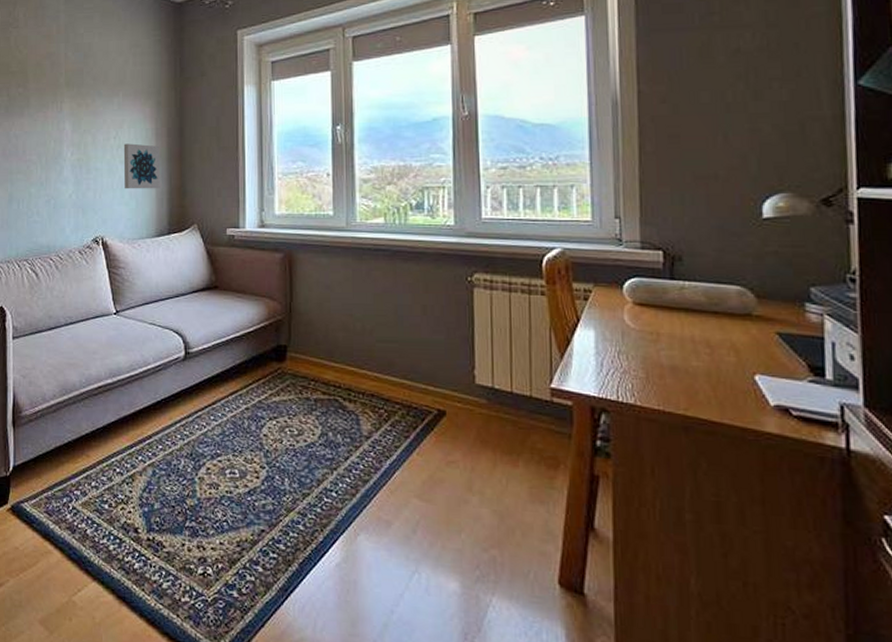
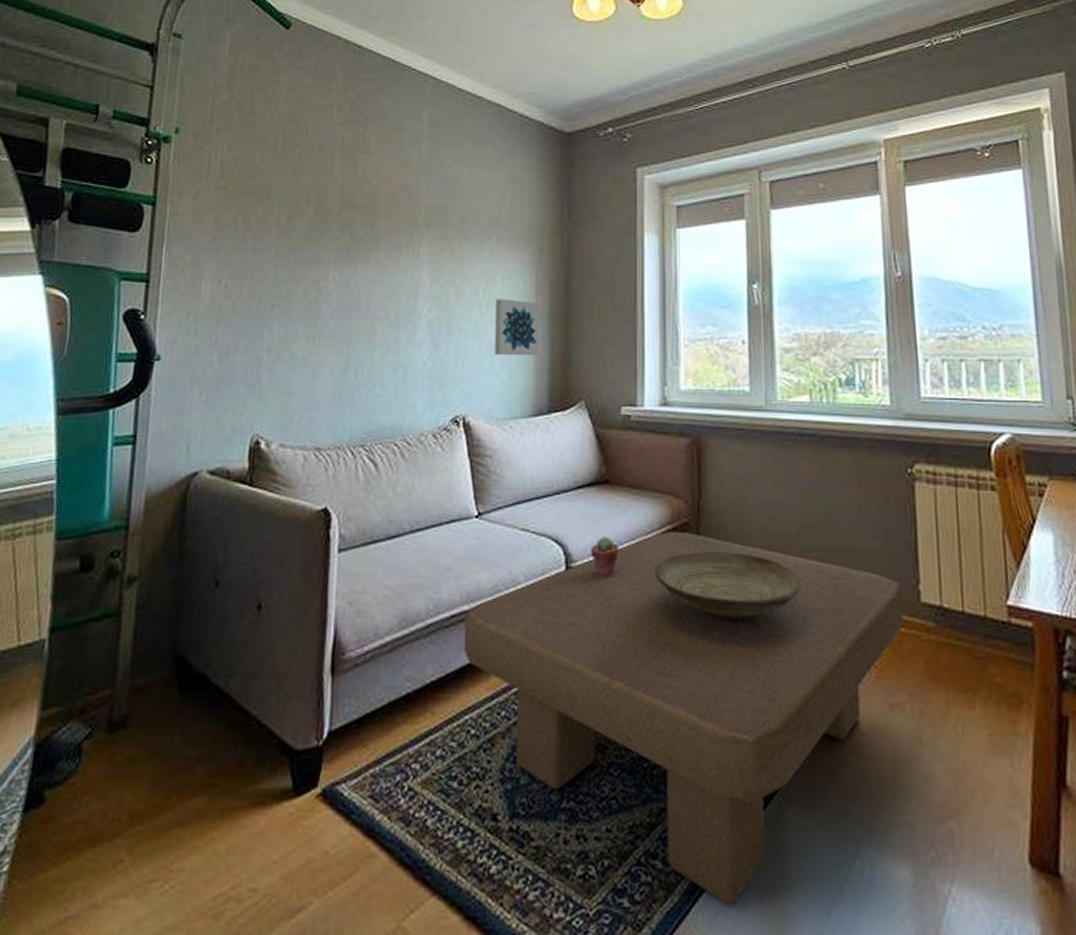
coffee table: none [109,327,461,602] -> present [463,532,904,907]
potted succulent: none [204,329,227,361] -> present [591,536,619,578]
decorative bowl: none [254,342,375,396] -> present [654,552,802,621]

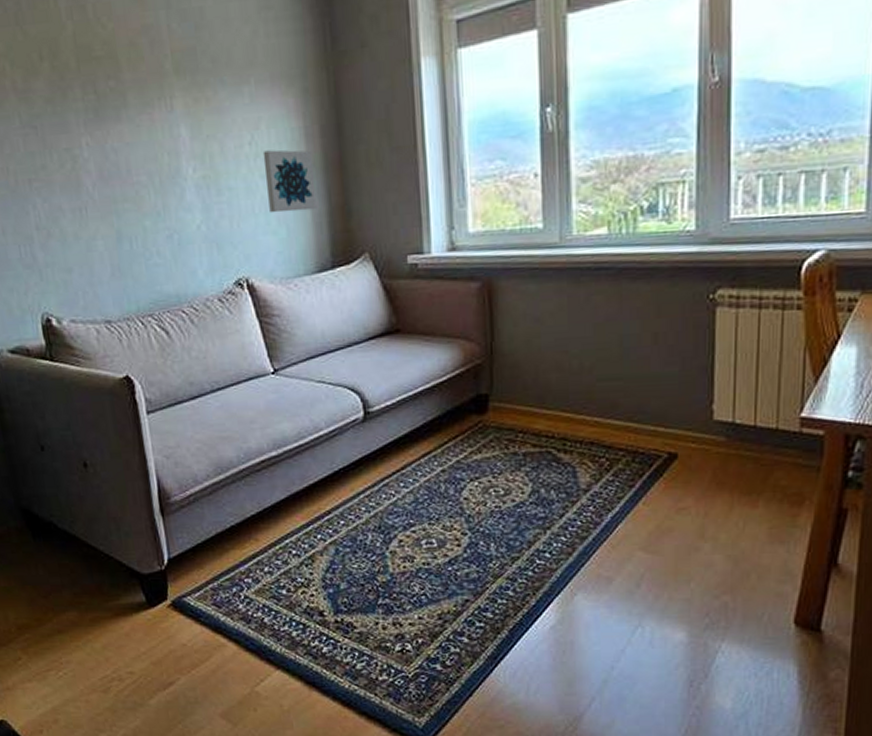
coffee table: present [463,532,904,907] -> none [274,373,695,666]
potted succulent: present [591,536,619,578] -> none [387,382,415,419]
decorative bowl: present [654,552,802,621] -> none [449,387,595,449]

